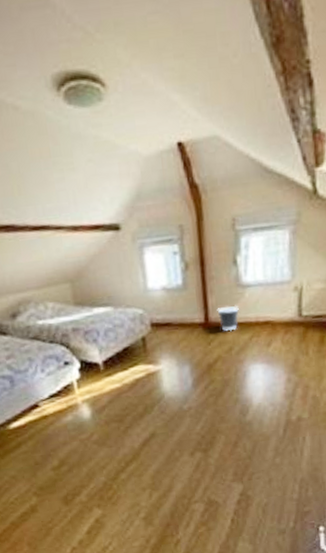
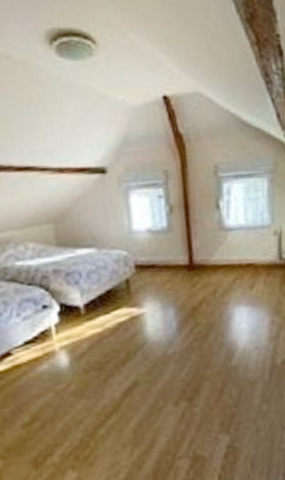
wastebasket: present [217,305,239,331] -> none [201,247,223,274]

